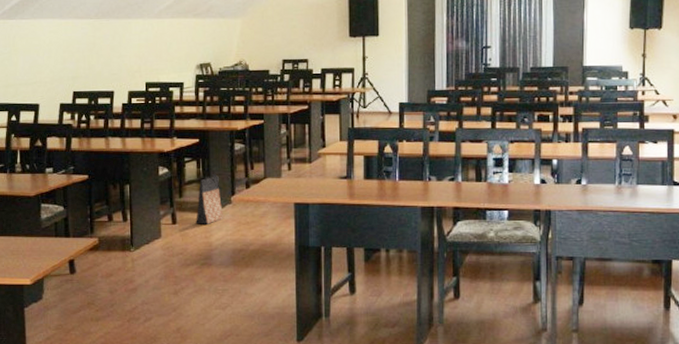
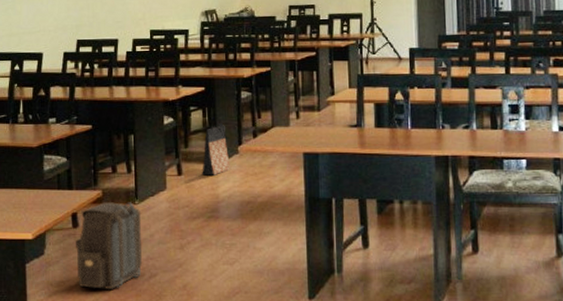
backpack: none [72,249,137,333] -> present [75,202,142,291]

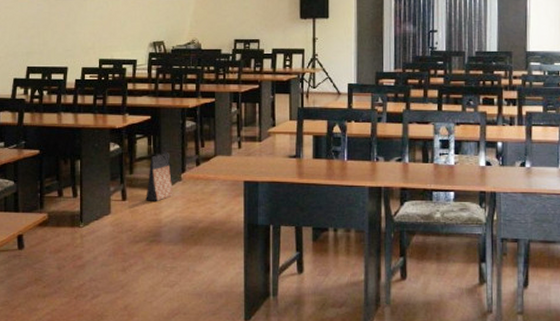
backpack: present [75,202,142,291] -> none [20,225,86,310]

